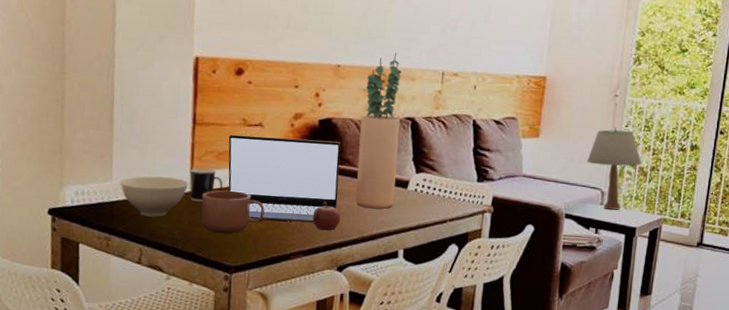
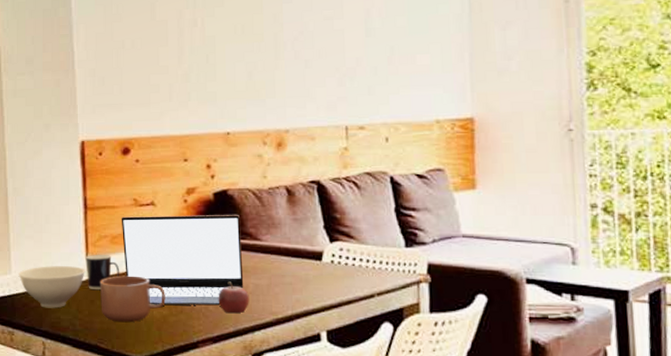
vase: present [355,52,401,209] -> none [258,111,309,286]
table lamp: present [587,127,642,210] -> none [544,168,622,270]

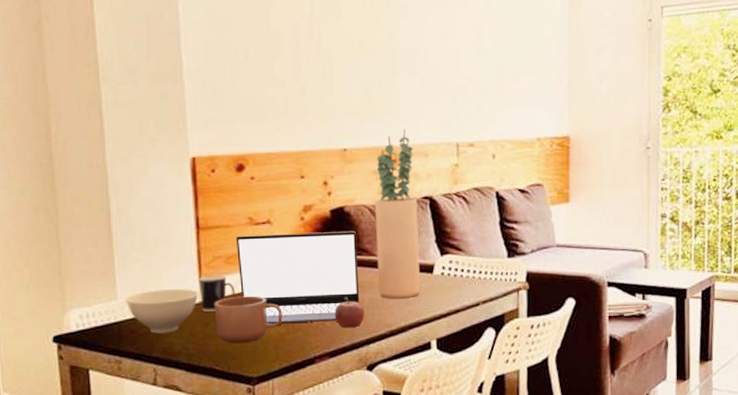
vase: none [258,111,309,286] -> present [374,128,421,299]

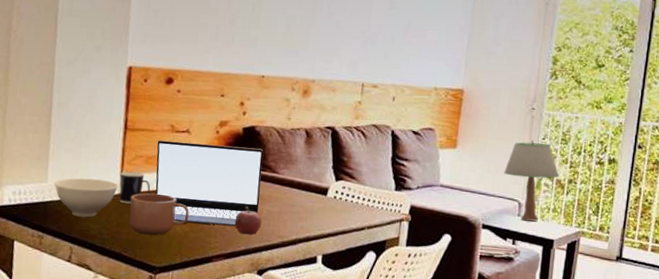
vase: present [374,128,421,299] -> none [276,64,323,215]
table lamp: none [624,182,685,272] -> present [504,139,559,222]

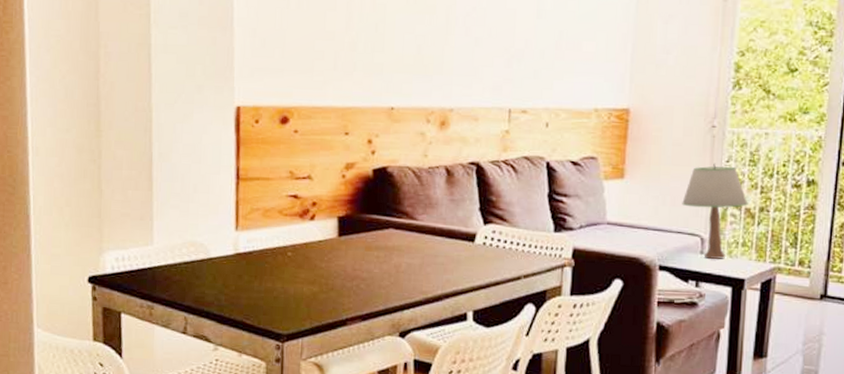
bowl: present [54,178,119,218] -> none [161,238,234,283]
mug: present [119,172,151,205] -> none [234,228,271,265]
cup: present [128,193,189,236] -> none [248,250,317,299]
laptop: present [155,140,264,227] -> none [275,189,398,284]
fruit: present [234,206,262,235] -> none [370,260,401,292]

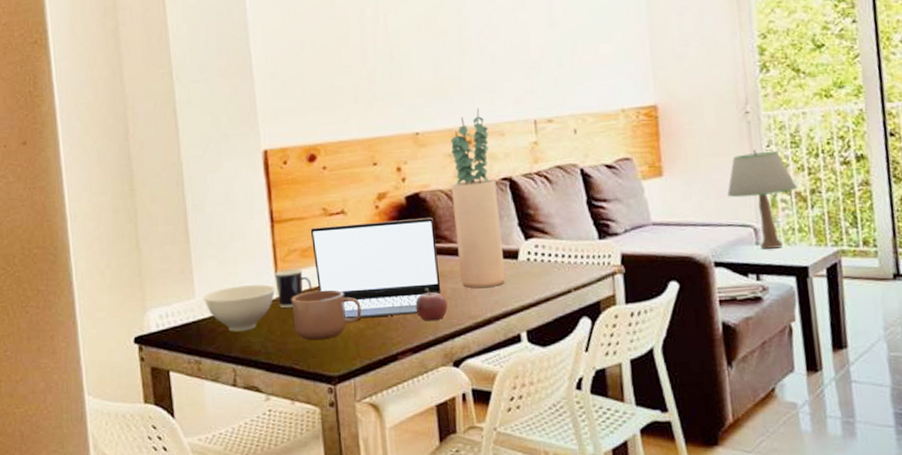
bowl: none [161,238,234,283] -> present [203,284,275,332]
mug: none [234,228,271,265] -> present [274,270,313,309]
cup: none [248,250,317,299] -> present [292,289,362,341]
laptop: none [275,189,398,284] -> present [310,217,441,319]
fruit: none [370,260,401,292] -> present [415,288,448,321]
vase: none [417,90,464,266] -> present [451,108,506,289]

